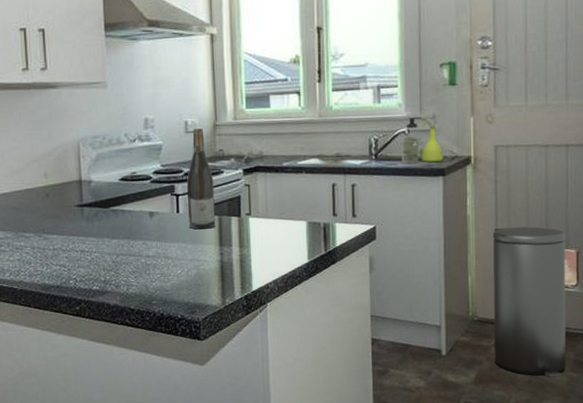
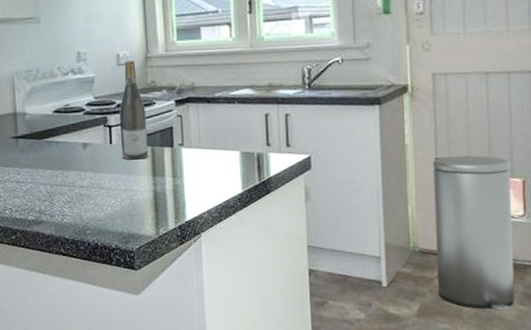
soap dispenser: present [401,116,423,163] -> none [335,45,358,93]
spray bottle: present [421,117,444,163] -> none [355,45,380,92]

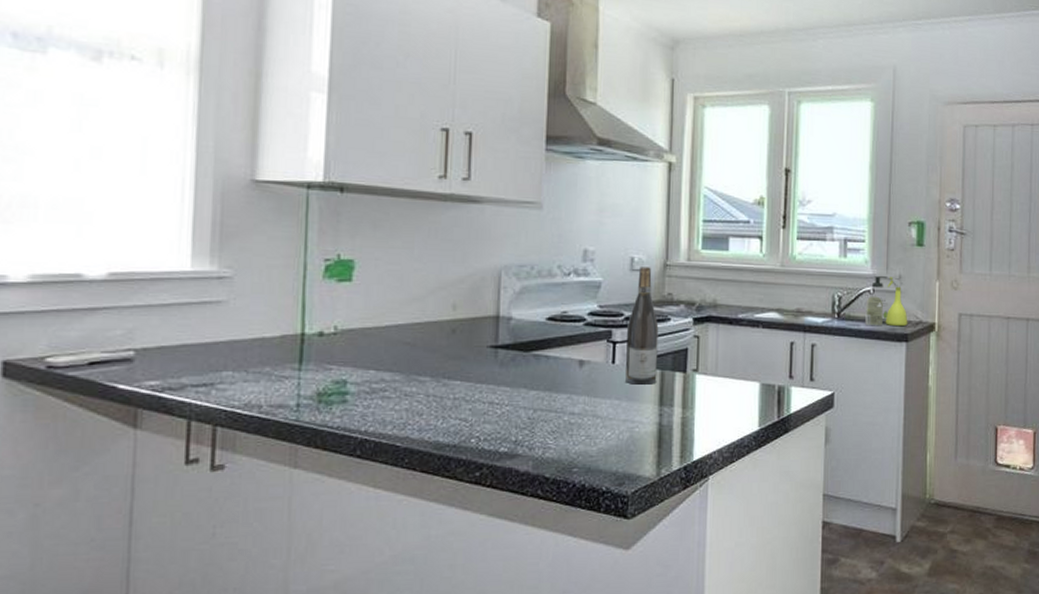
soap dispenser: none [335,45,358,93] -> present [865,275,888,325]
spray bottle: none [355,45,380,92] -> present [885,277,908,327]
pedal bin: present [432,155,515,310] -> none [949,403,1024,569]

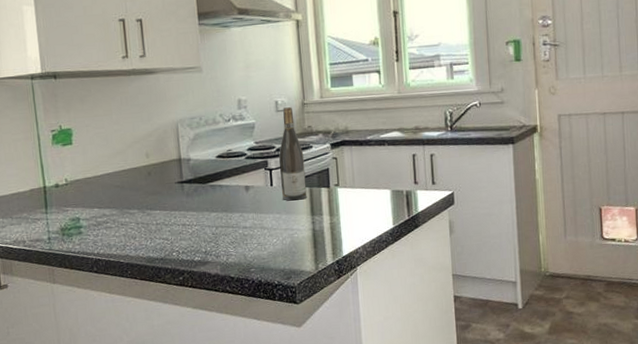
soap dispenser: present [865,275,888,325] -> none [474,90,494,134]
spray bottle: present [885,277,908,327] -> none [491,90,513,132]

